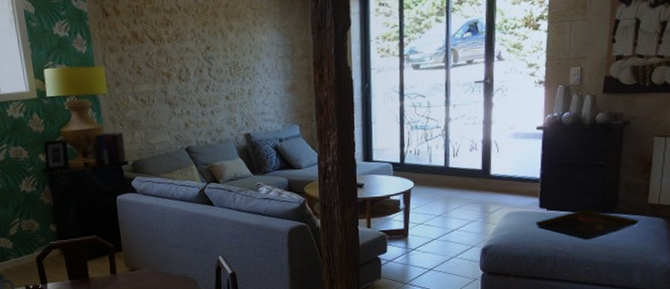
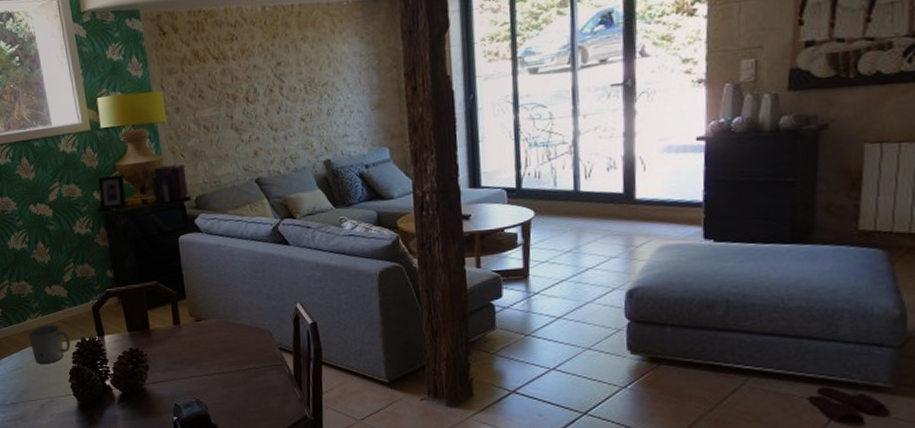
decorative tray: present [535,209,640,240] -> none [698,239,847,279]

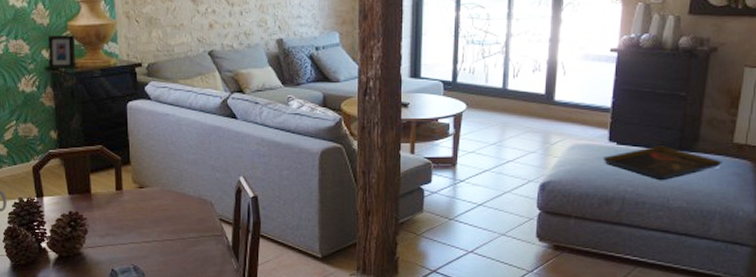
books: present [139,164,189,205] -> none [90,29,140,67]
decorative tray: none [698,239,847,279] -> present [602,145,723,181]

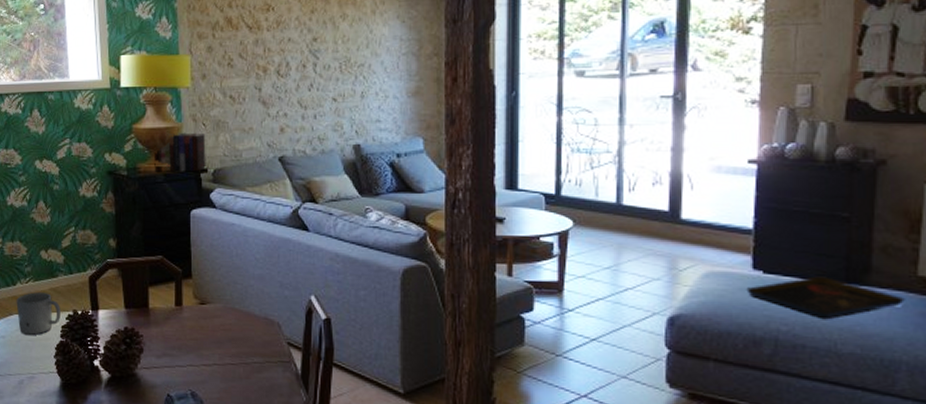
picture frame: present [47,35,76,69] -> none [111,138,139,173]
books: none [90,29,140,67] -> present [154,132,206,172]

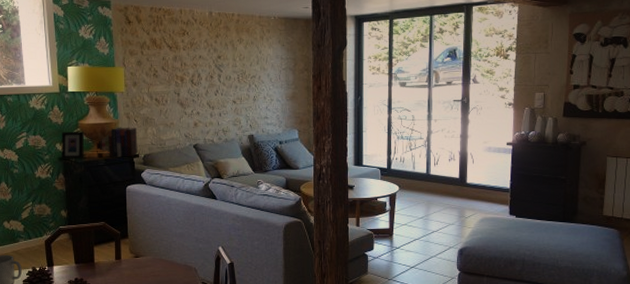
picture frame: none [111,138,139,173] -> present [61,132,84,159]
decorative tray: present [746,276,905,320] -> none [505,218,596,246]

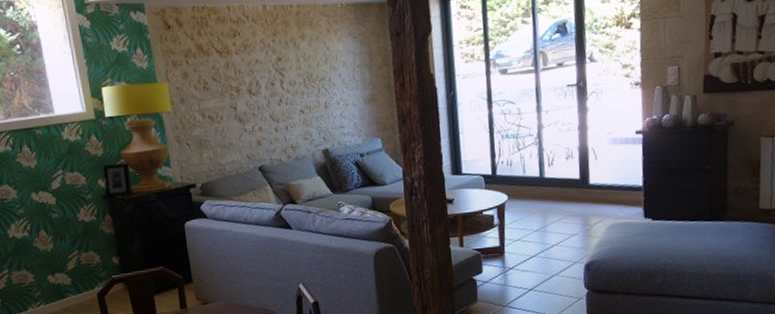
books: present [97,127,138,158] -> none [145,152,194,192]

